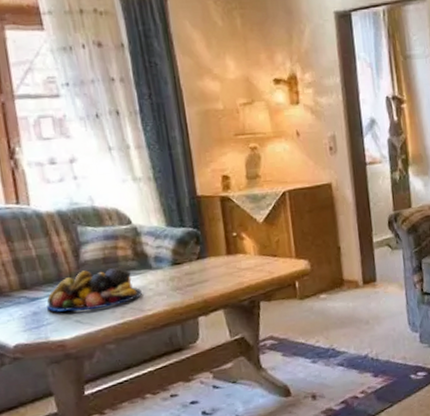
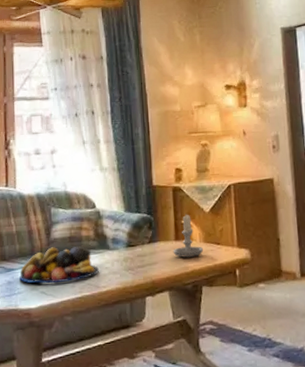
candle: none [225,225,260,273] -> present [173,214,204,258]

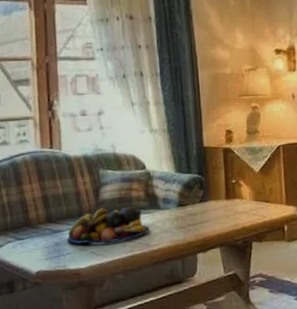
candle: present [173,214,204,258] -> none [223,174,254,215]

